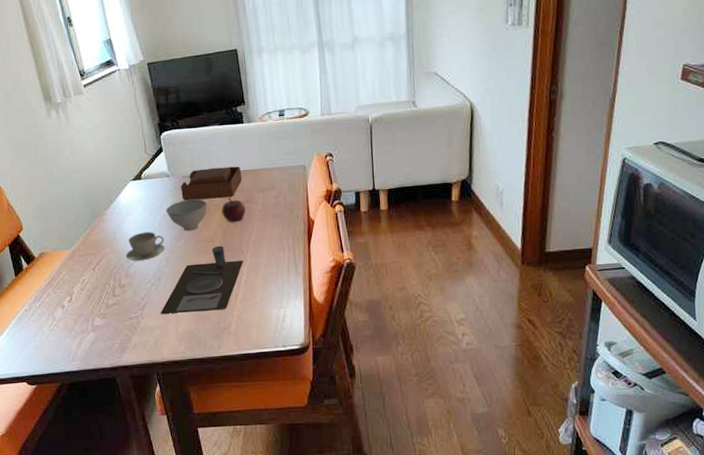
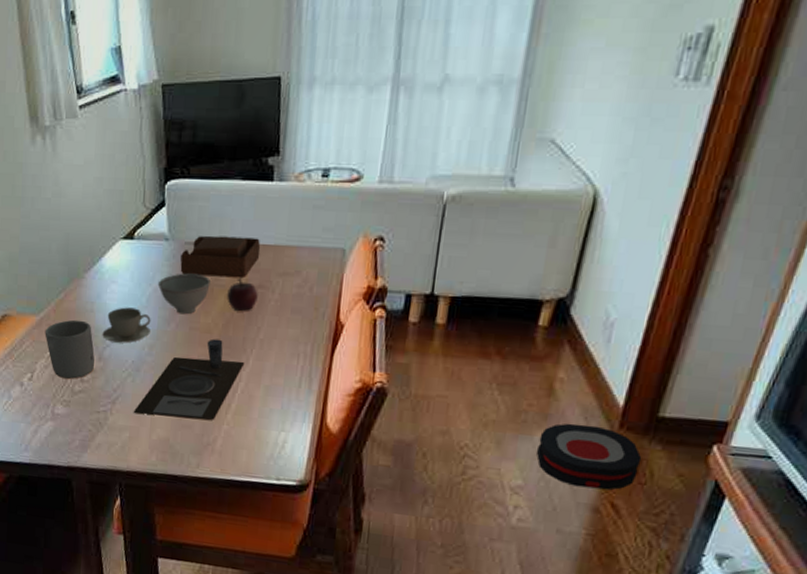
mug: none [77,248,124,296] -> present [45,319,95,379]
robot vacuum: none [469,265,542,312] -> present [536,423,642,490]

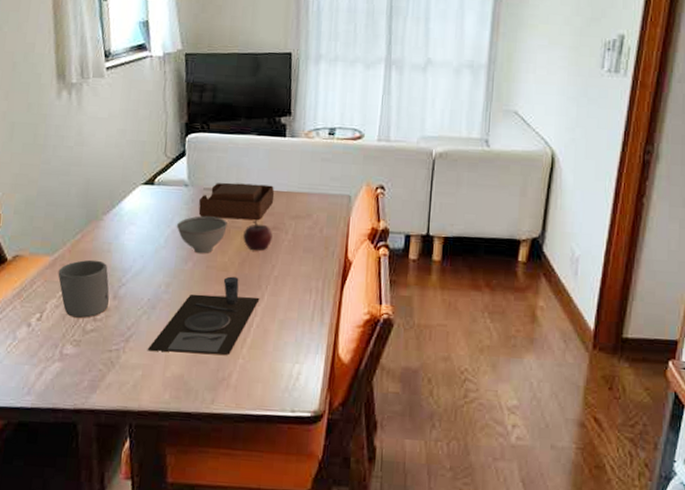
teacup: present [102,307,151,343] -> none [118,247,169,282]
robot vacuum: present [536,423,642,490] -> none [526,346,614,406]

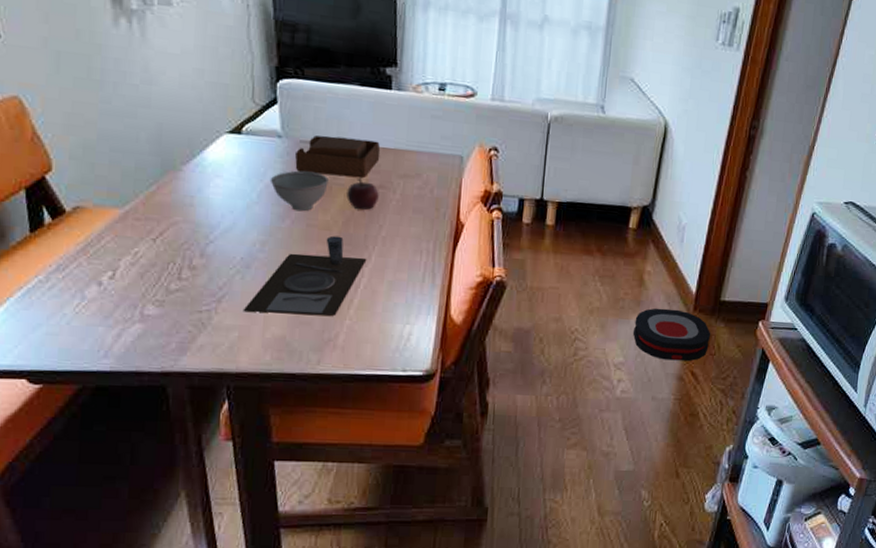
mug: present [58,259,110,318] -> none [131,213,196,277]
robot vacuum: none [526,346,614,406] -> present [632,308,711,362]

